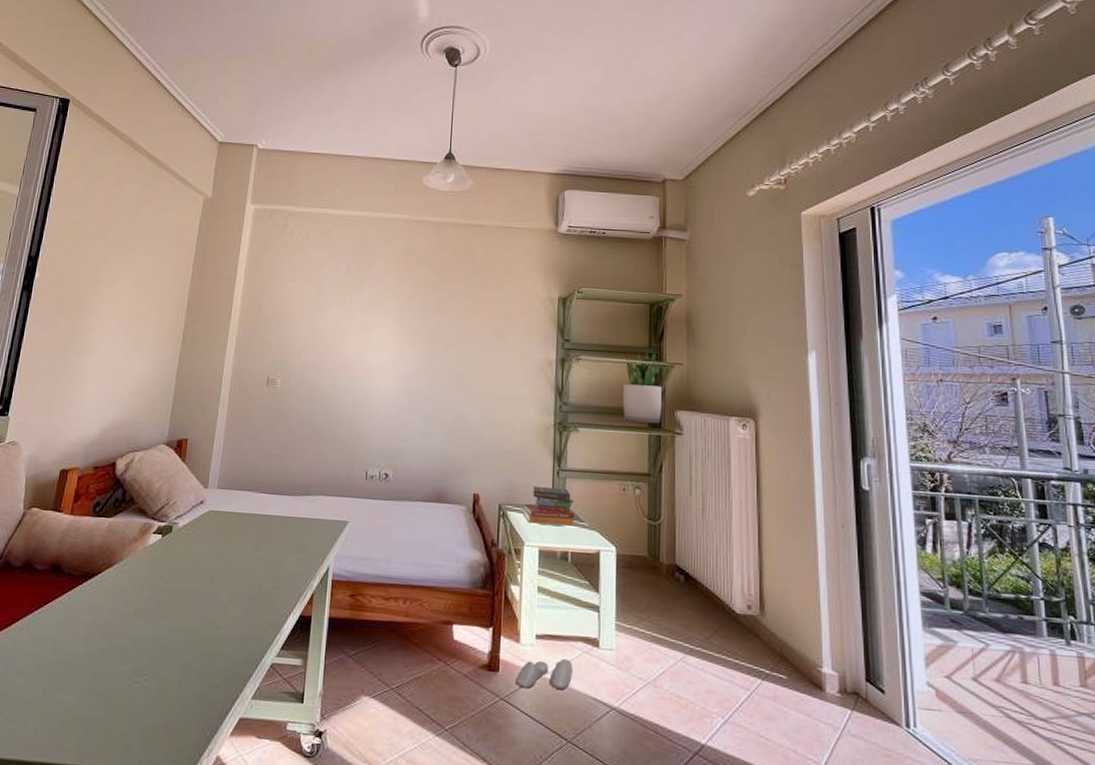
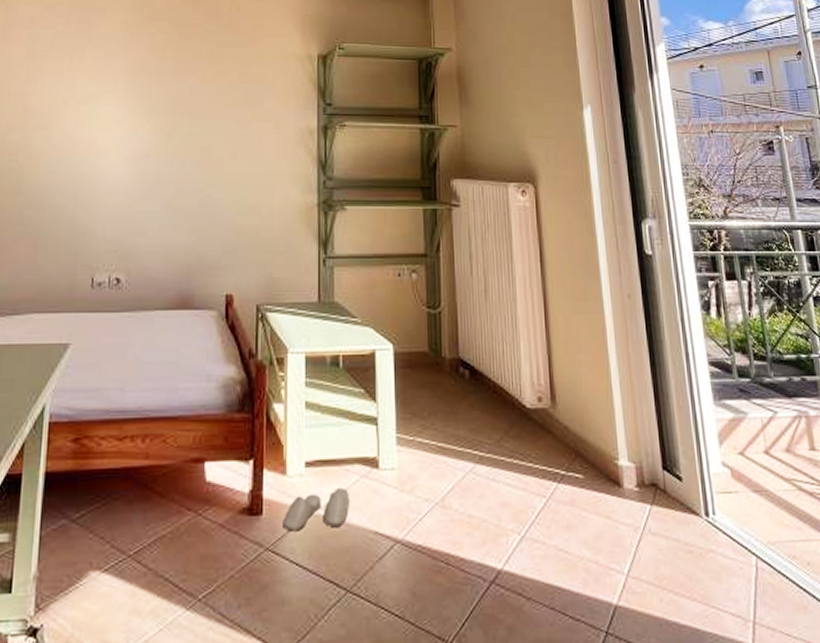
books: present [523,485,575,526] -> none [285,279,345,326]
planter: present [622,351,663,424] -> none [392,112,437,196]

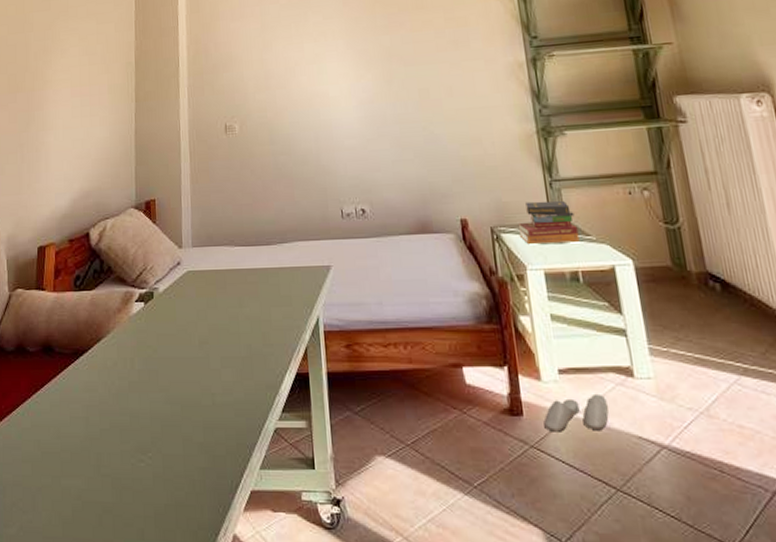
books: none [285,279,345,326] -> present [517,201,580,245]

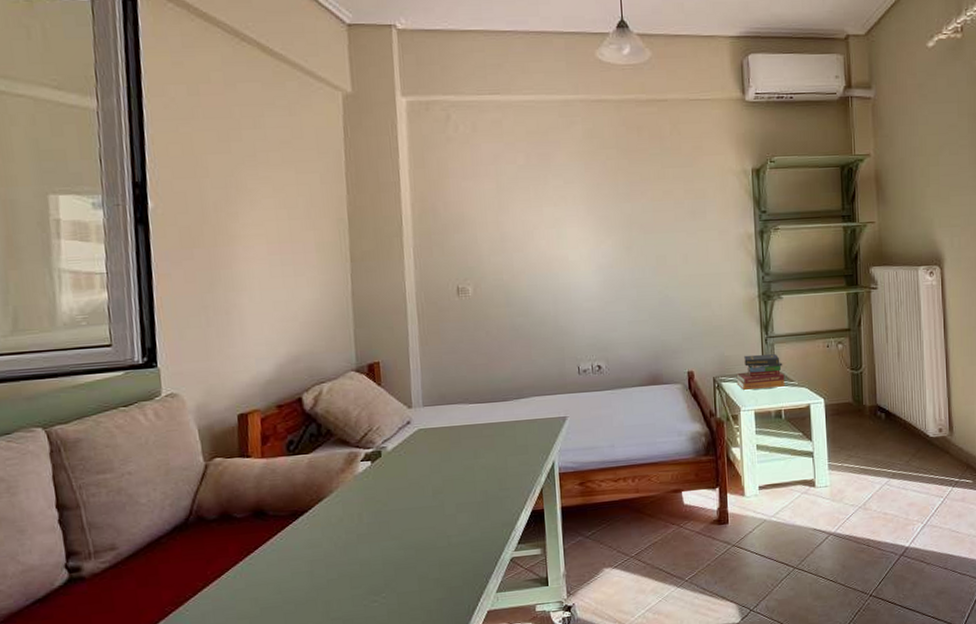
slippers: present [544,393,609,432] -> none [744,501,794,533]

